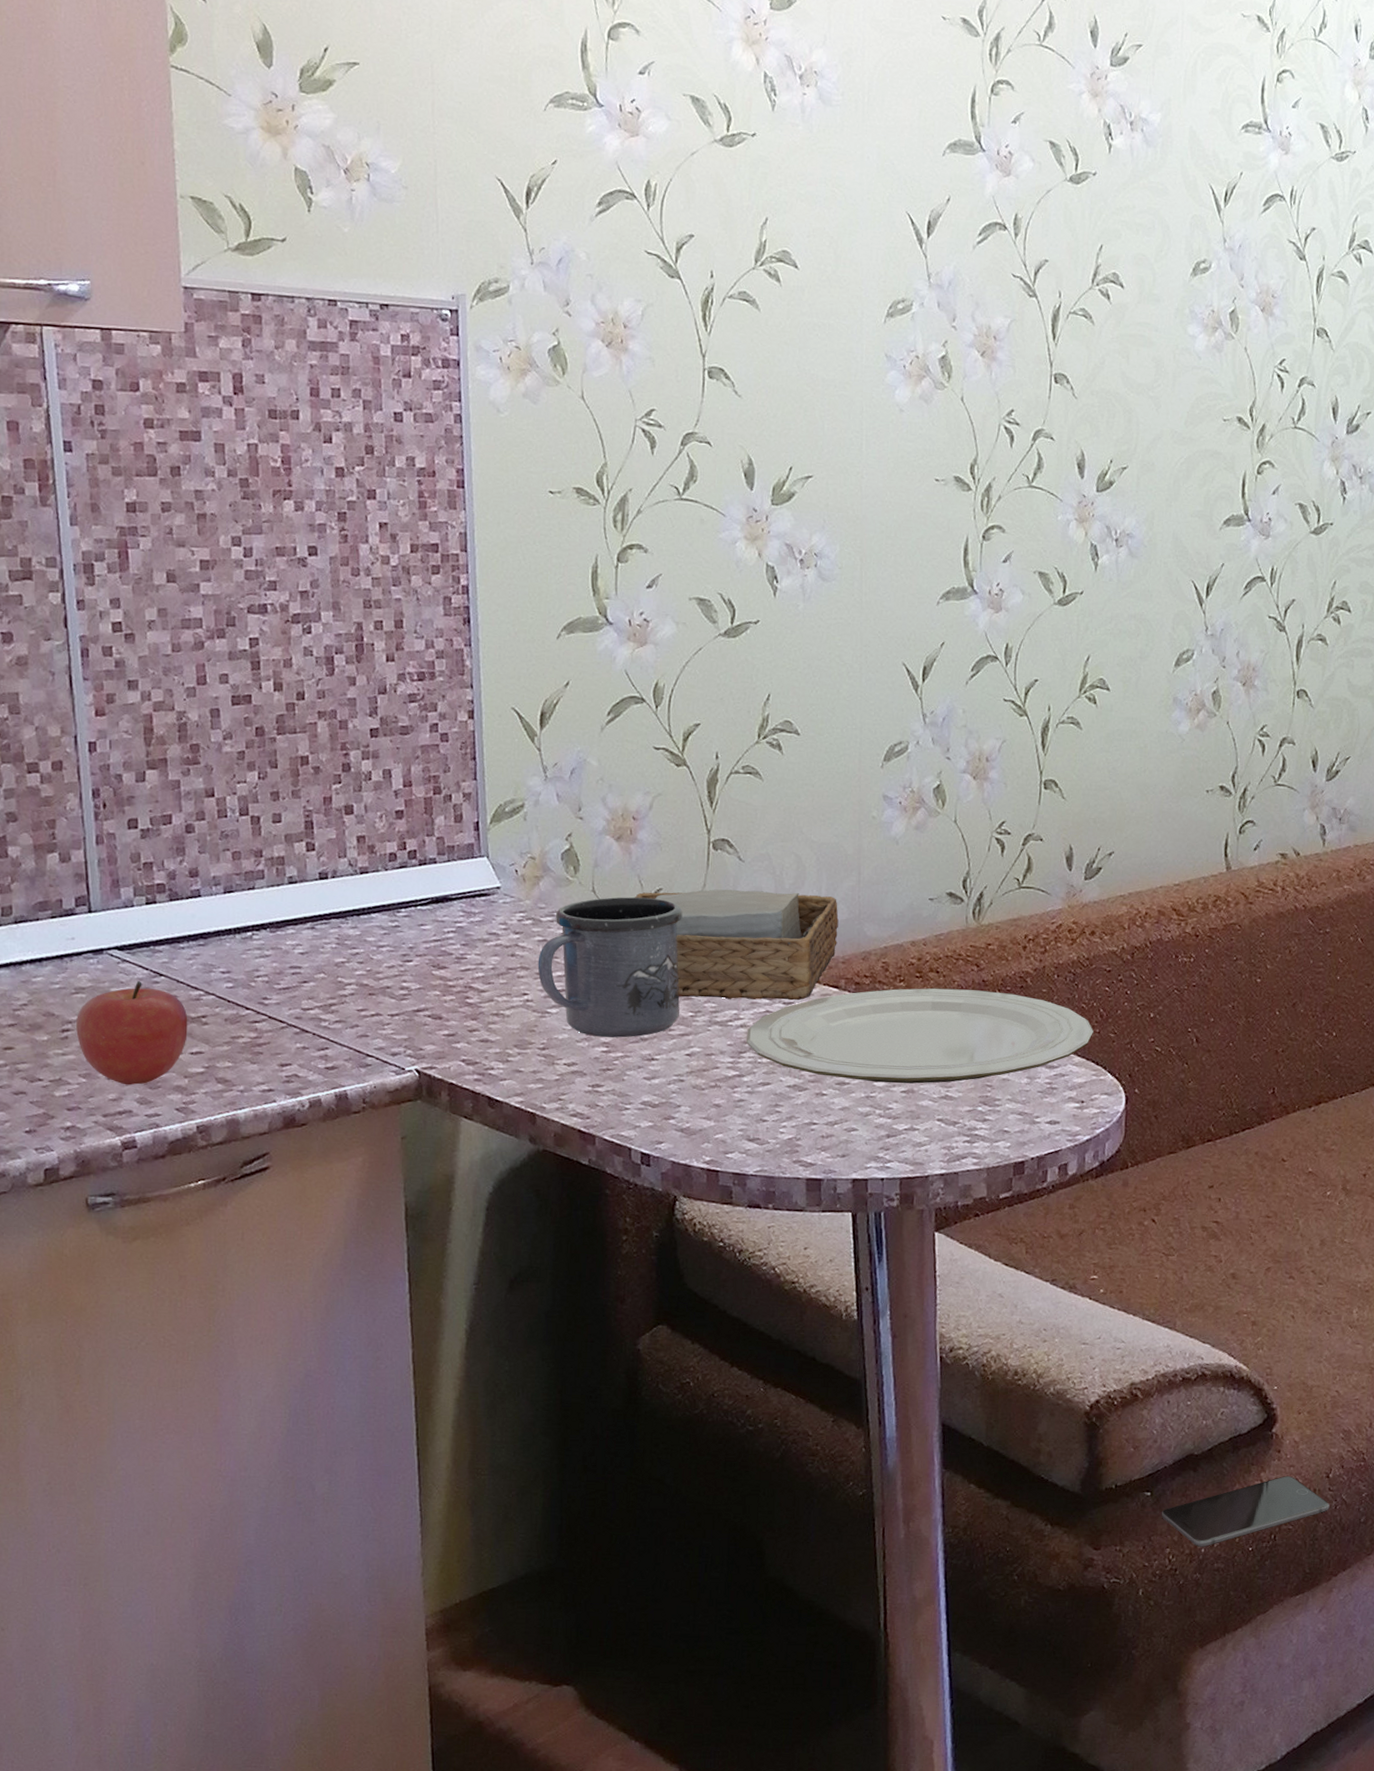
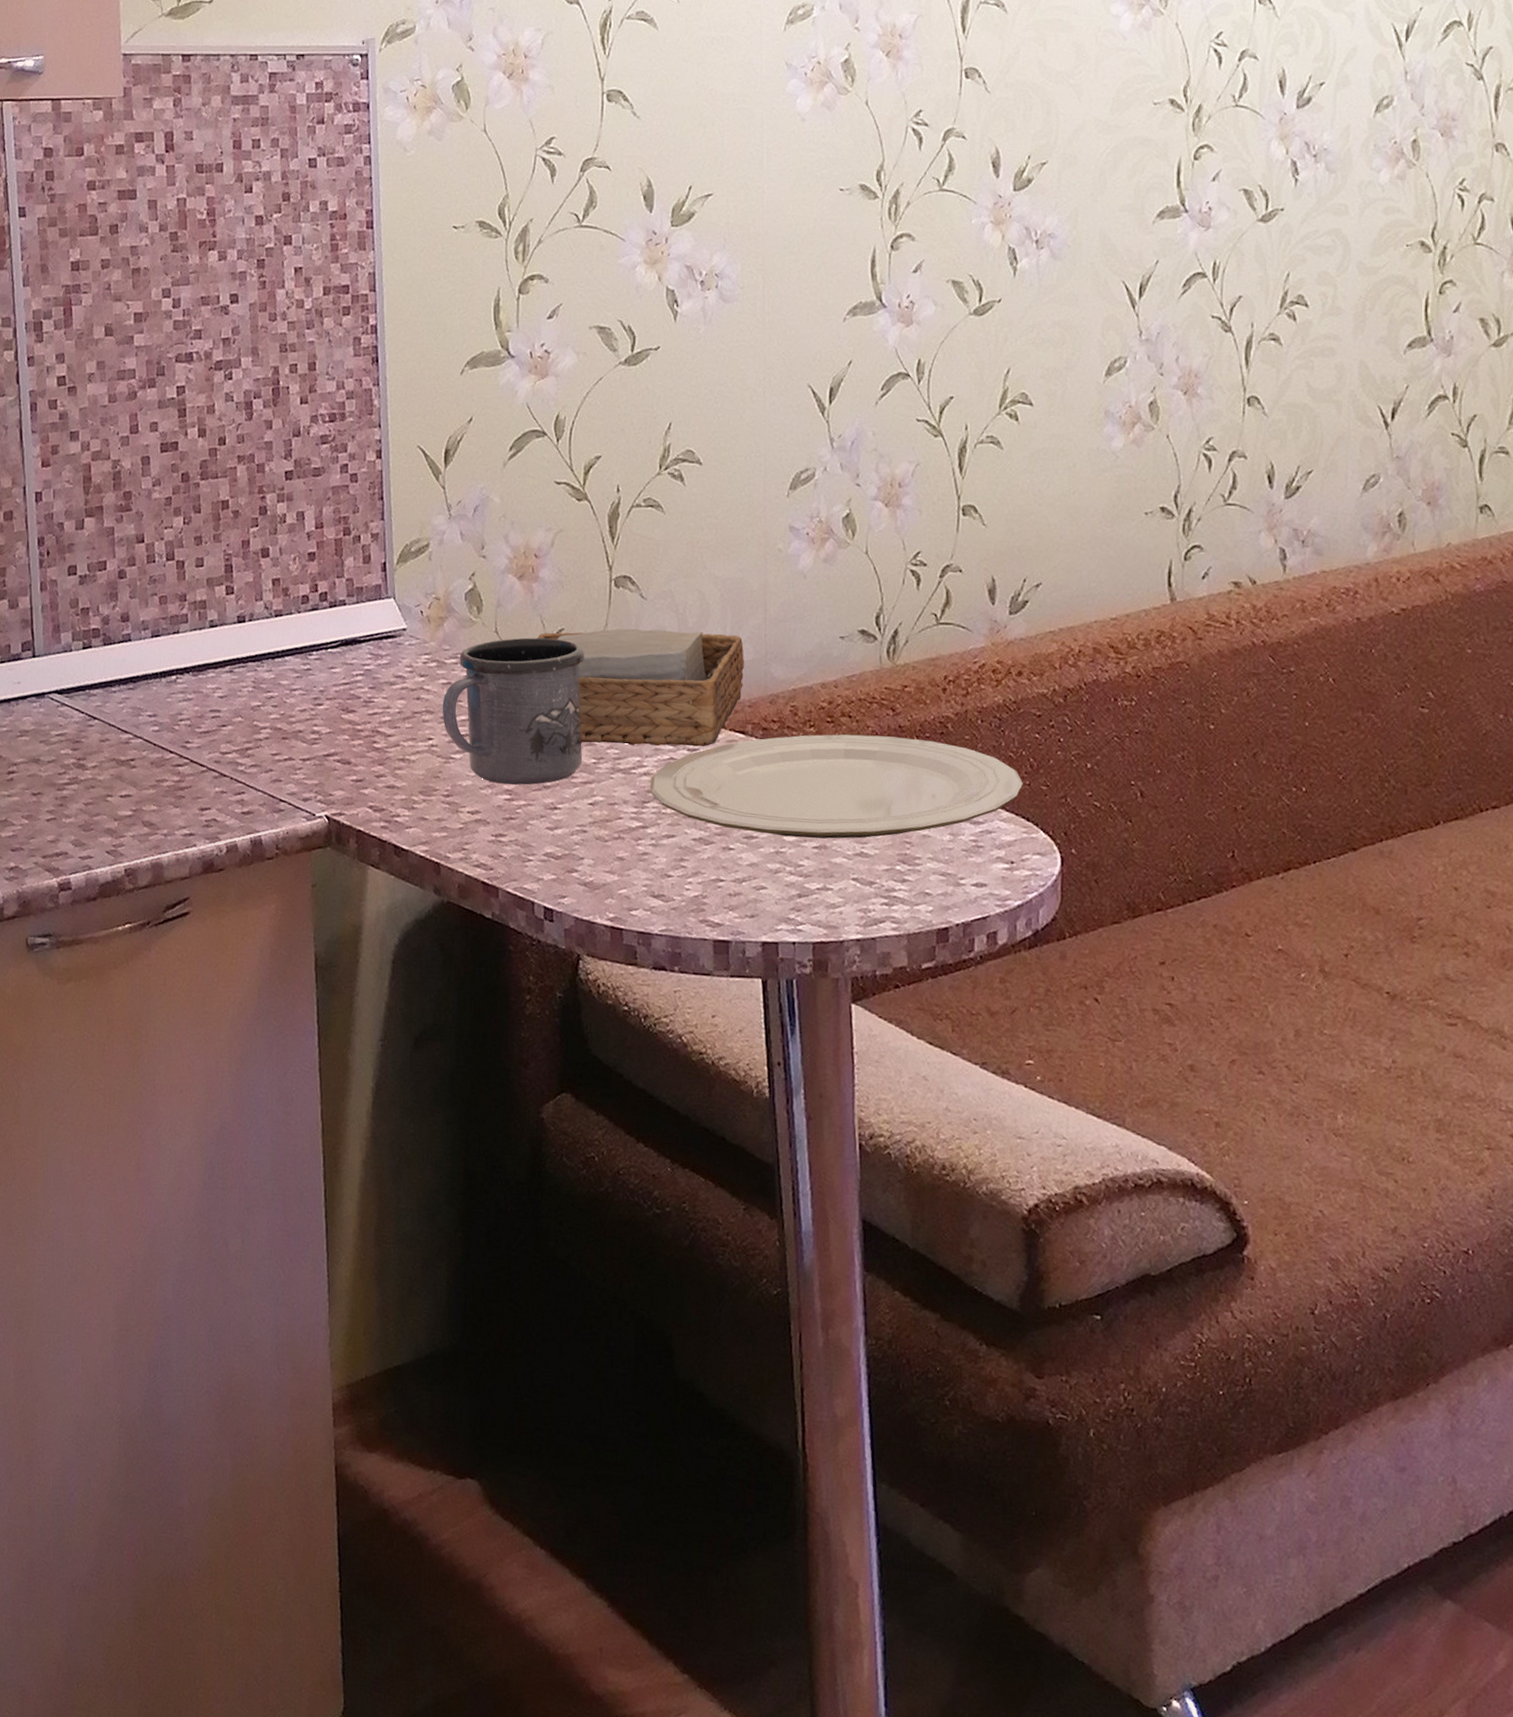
fruit: present [76,981,188,1086] -> none [20,724,118,828]
smartphone: present [1161,1475,1330,1547] -> none [1113,1308,1316,1386]

